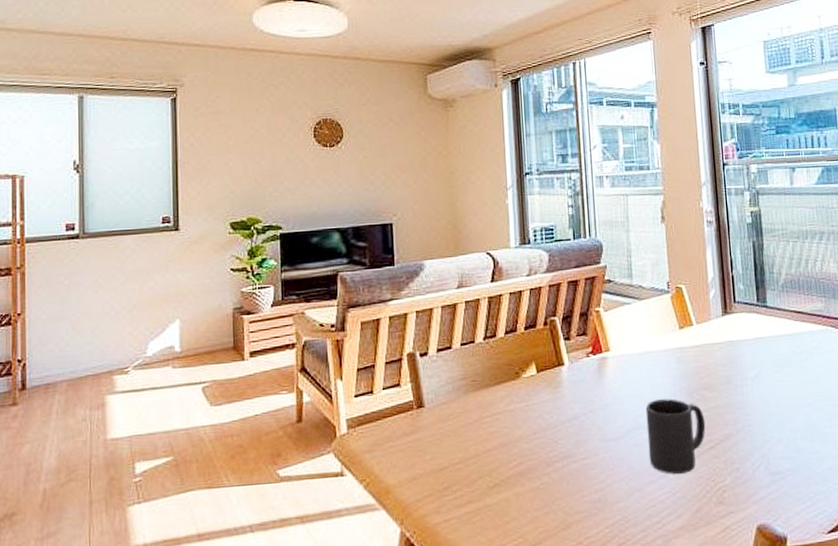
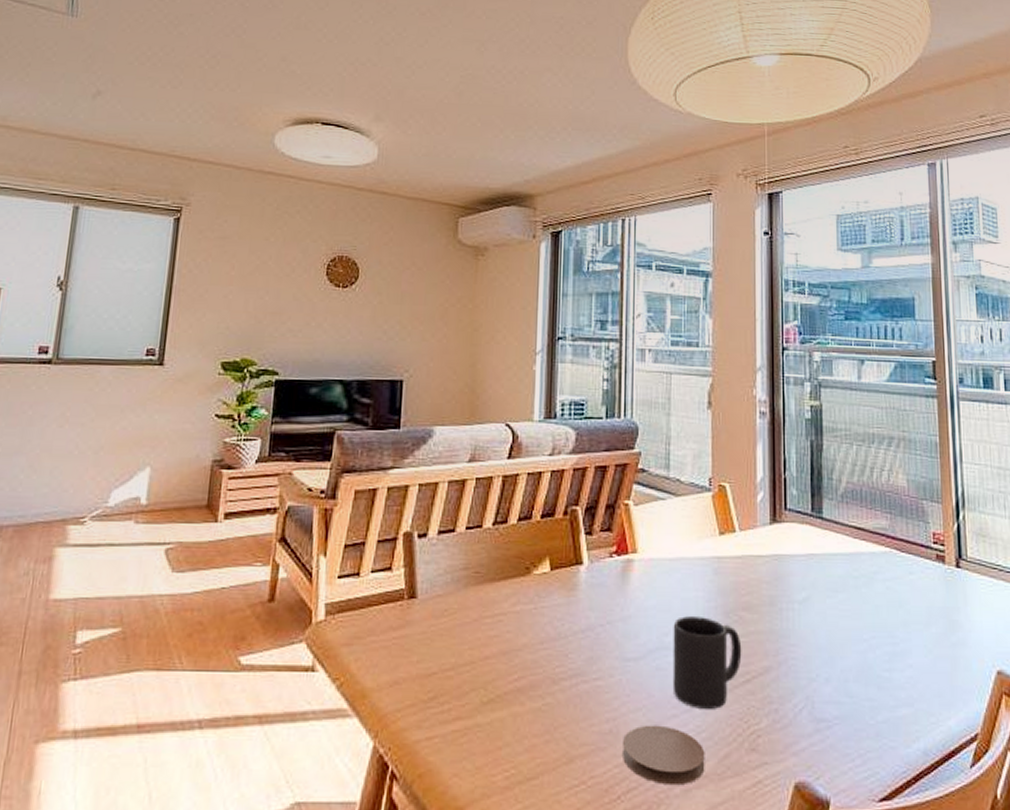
coaster: none [611,490,681,538] -> present [623,725,705,786]

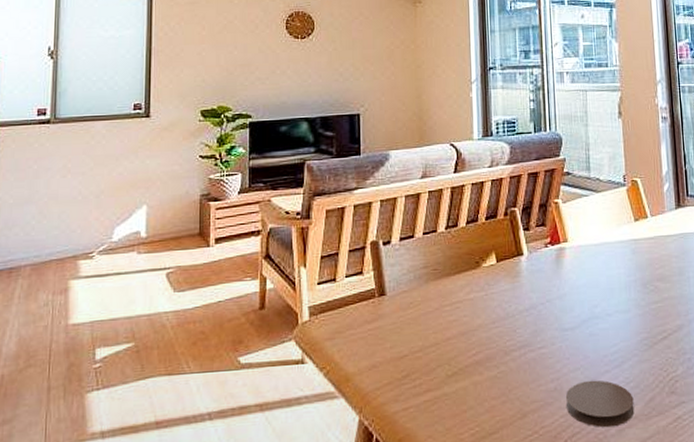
mug: present [672,616,742,709] -> none [601,289,659,364]

